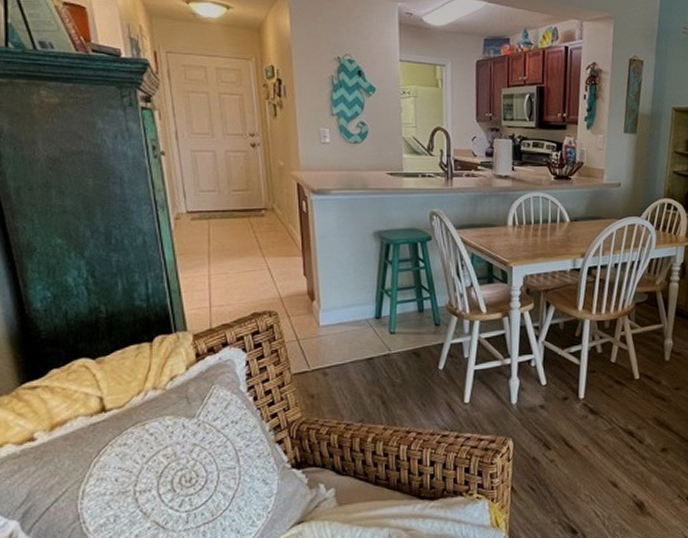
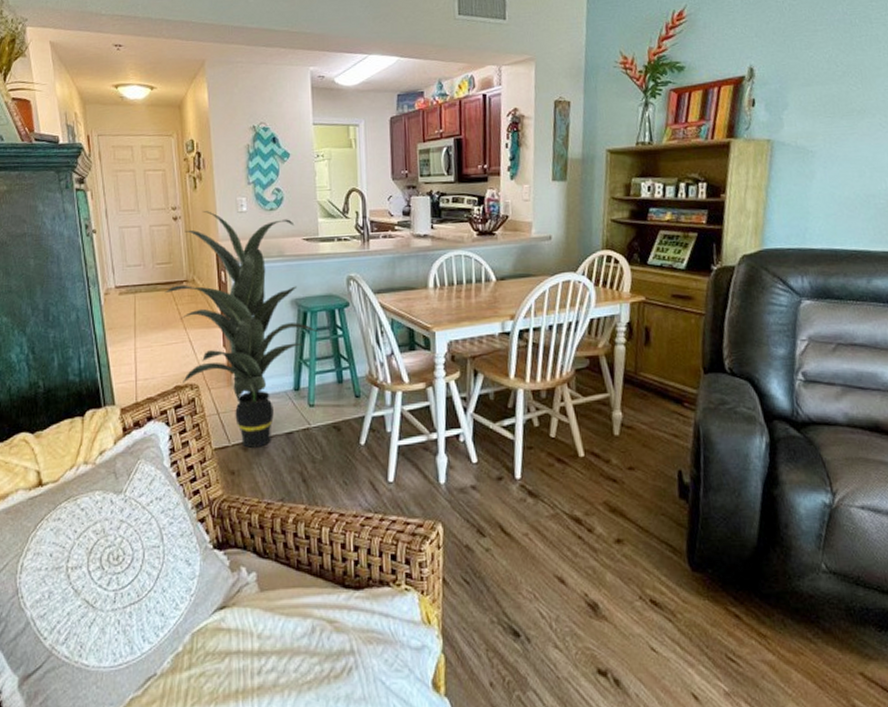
indoor plant: none [241,140,402,373] -> present [164,211,319,448]

